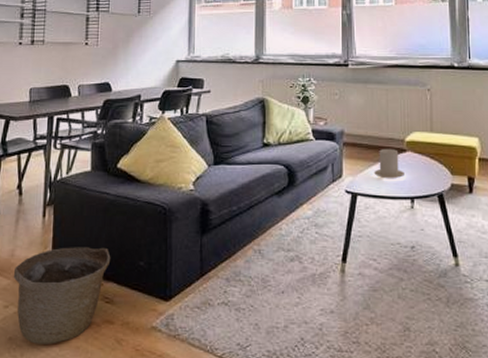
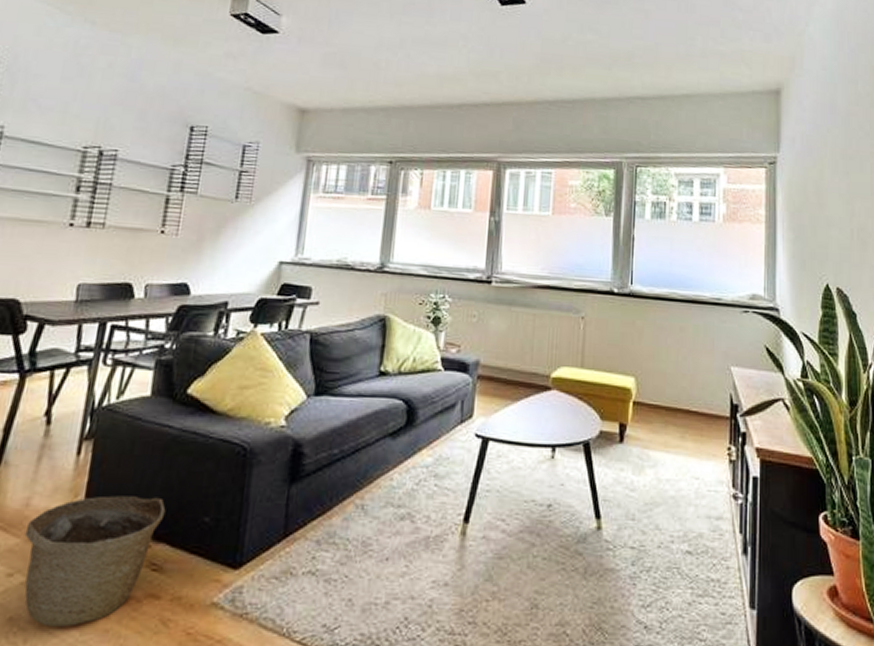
candle: present [374,148,404,179] -> none [511,384,547,423]

